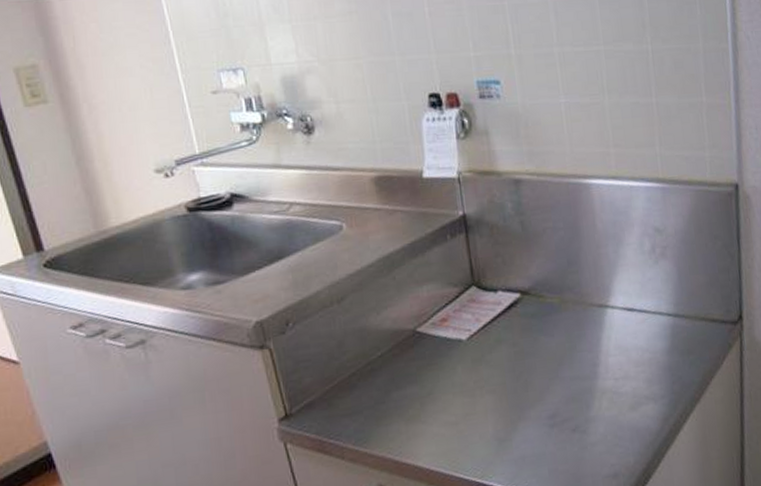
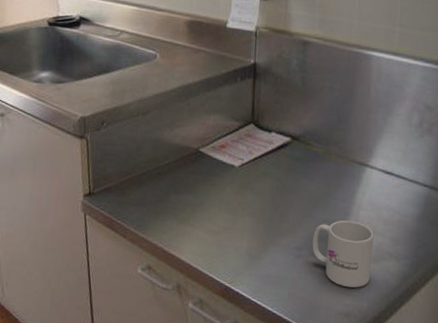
mug: none [563,370,632,446] -> present [312,220,374,288]

